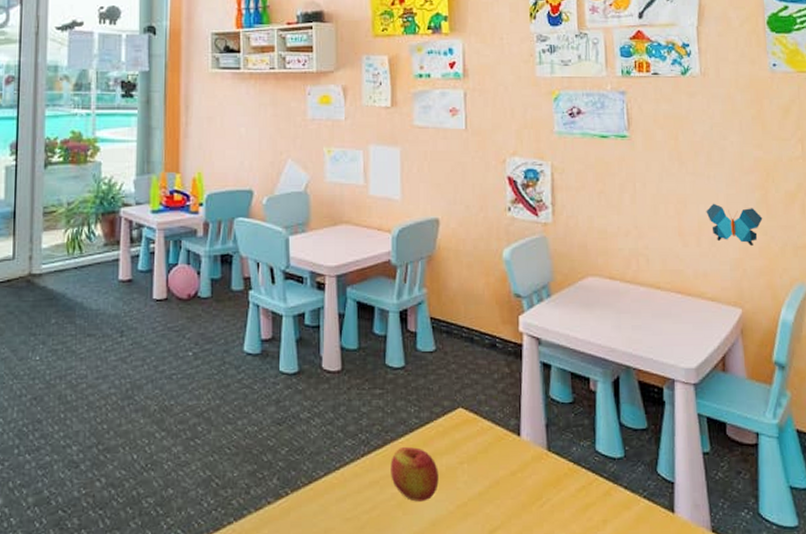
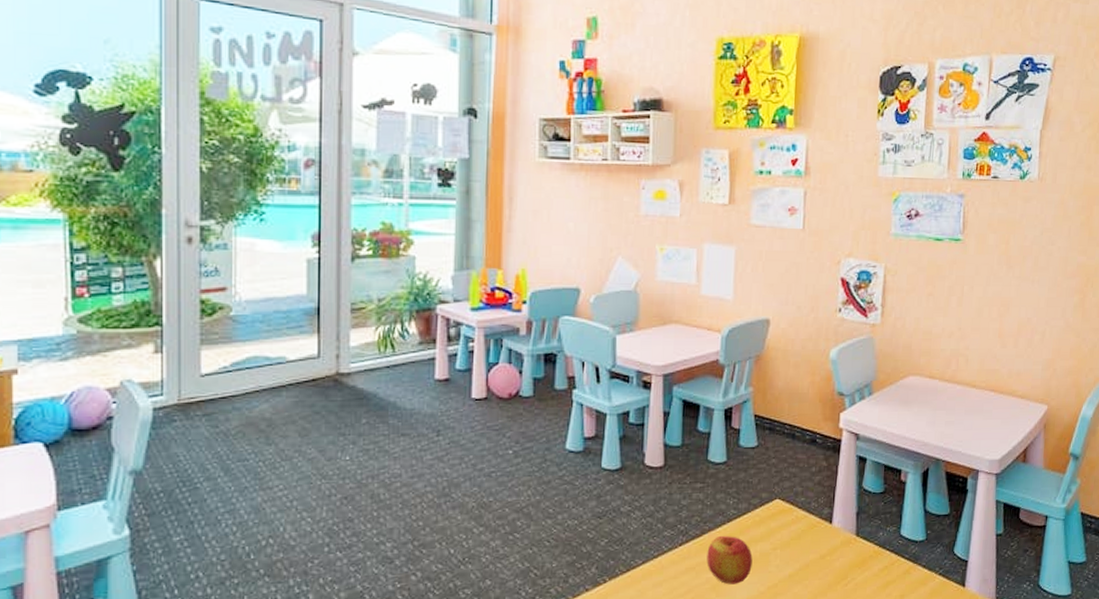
decorative butterfly: present [706,203,763,247] -> none [1026,306,1078,348]

